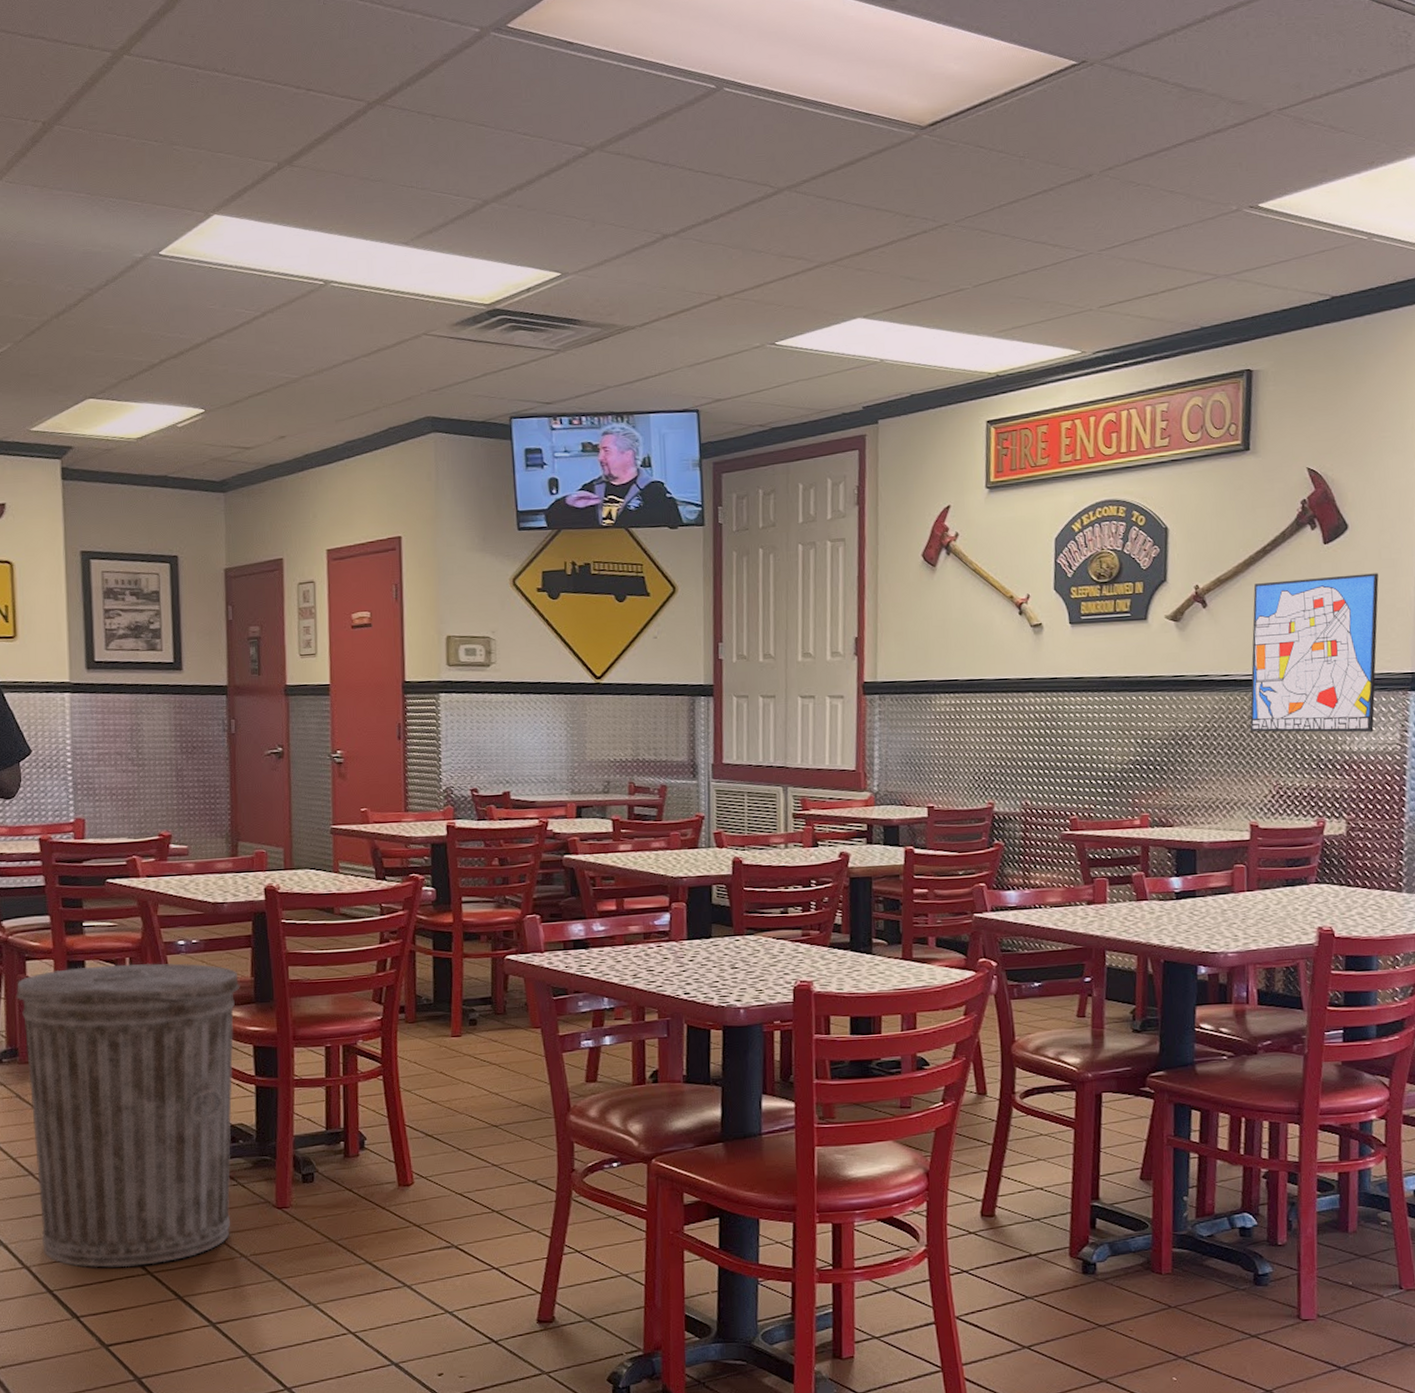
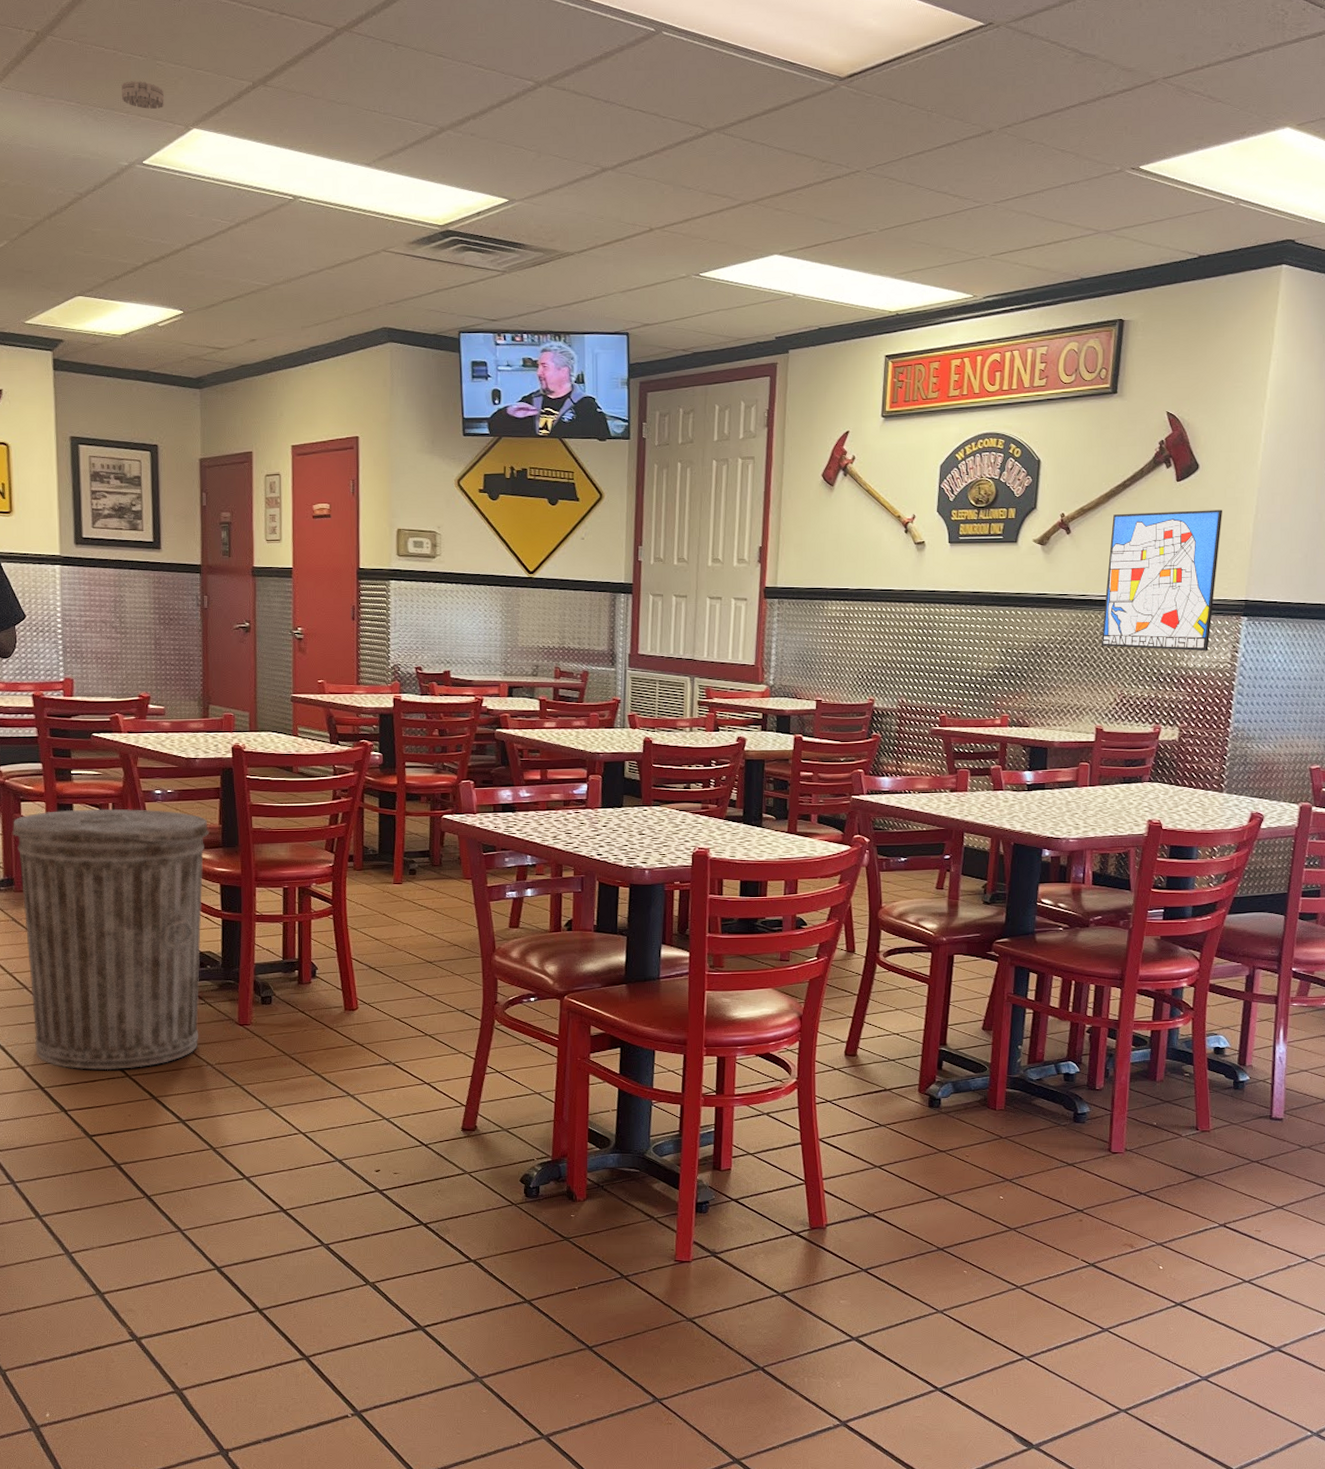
smoke detector: none [135,167,182,197] -> present [122,81,164,109]

